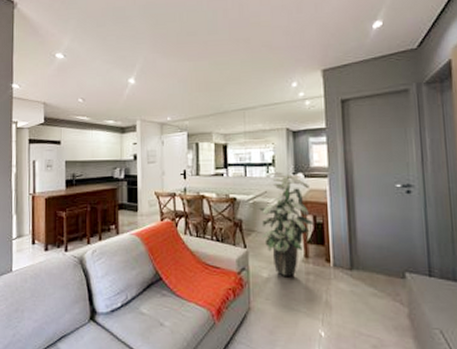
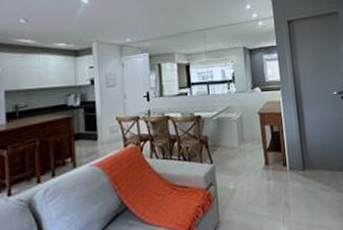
indoor plant: present [258,172,314,276] -> none [221,87,271,185]

